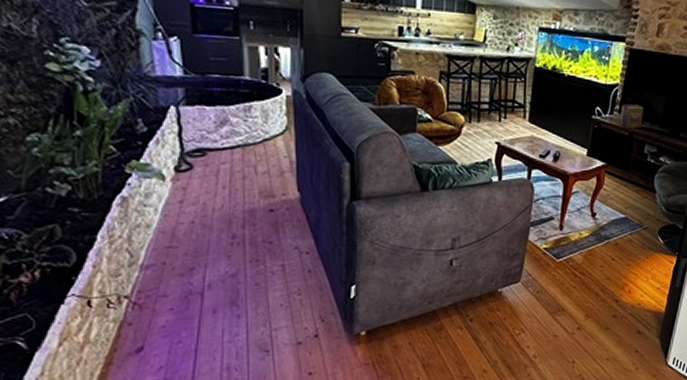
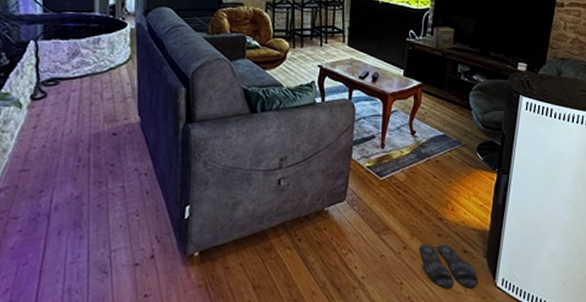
slippers: none [593,324,649,368] -> present [419,243,477,289]

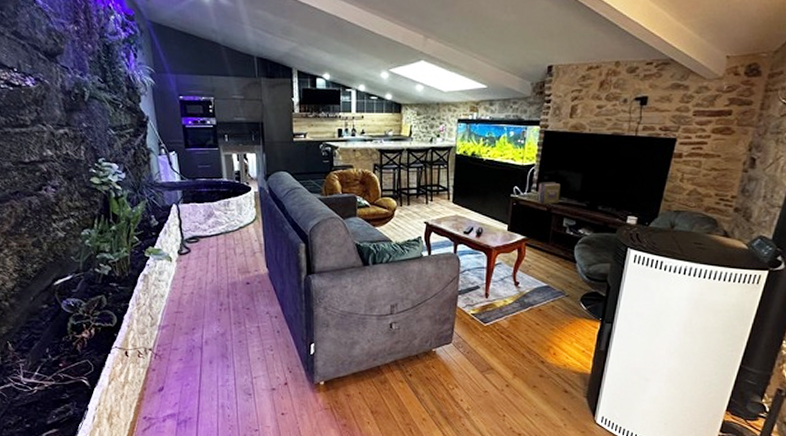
slippers: present [419,243,477,289] -> none [521,383,577,424]

